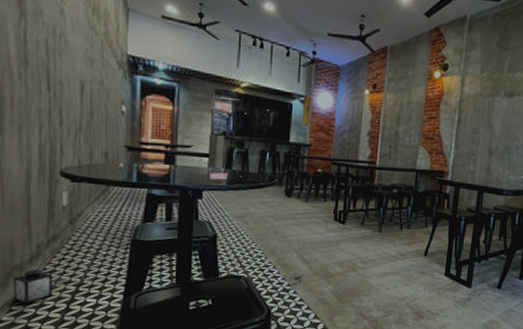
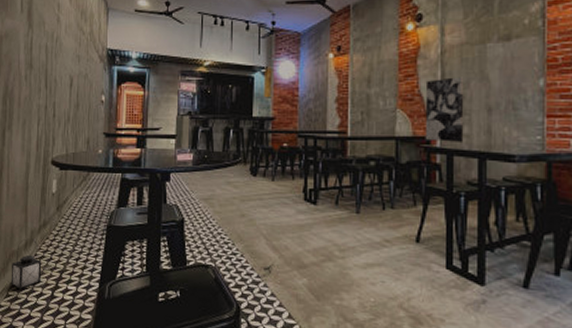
wall art: none [439,122,475,177] -> present [425,77,464,142]

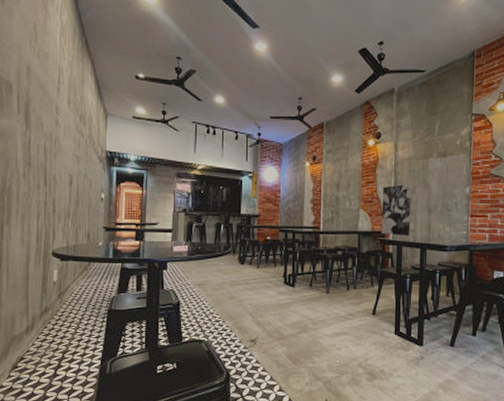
lantern: present [11,238,42,290] -> none [12,323,44,371]

